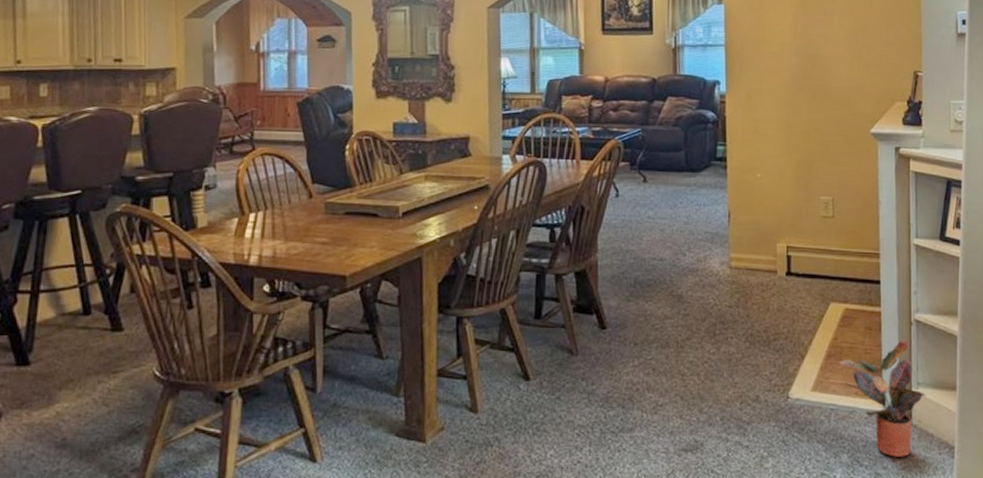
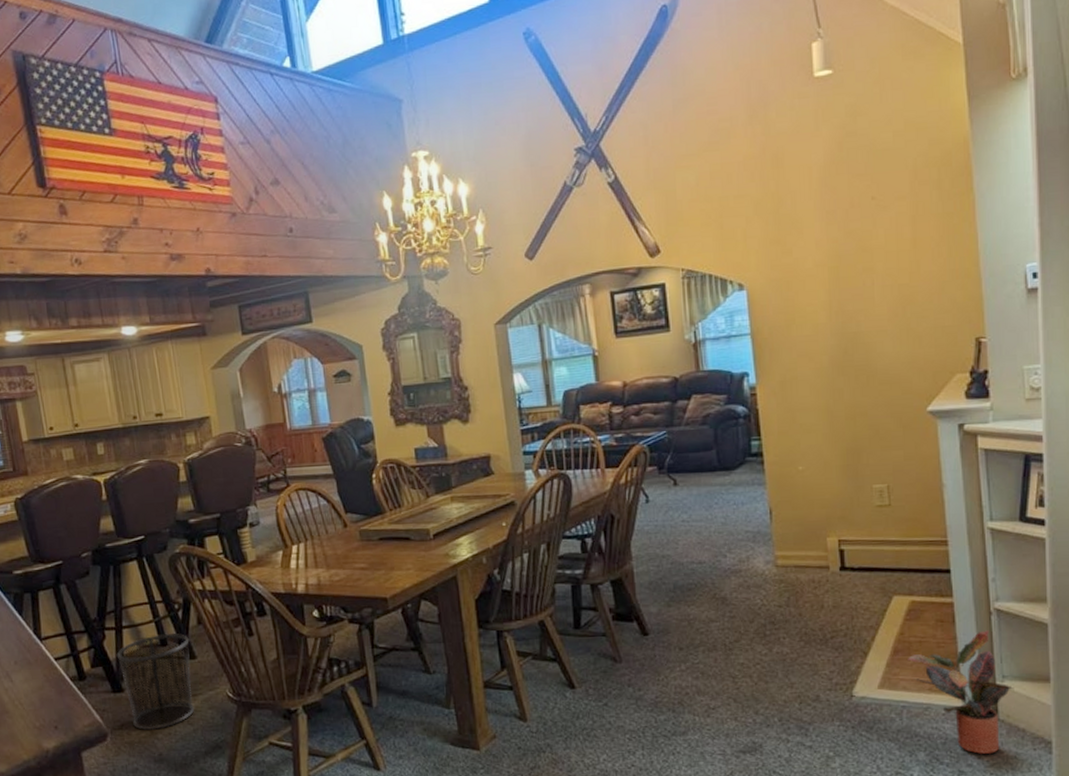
waste bin: none [27,302,118,410] -> present [116,634,195,730]

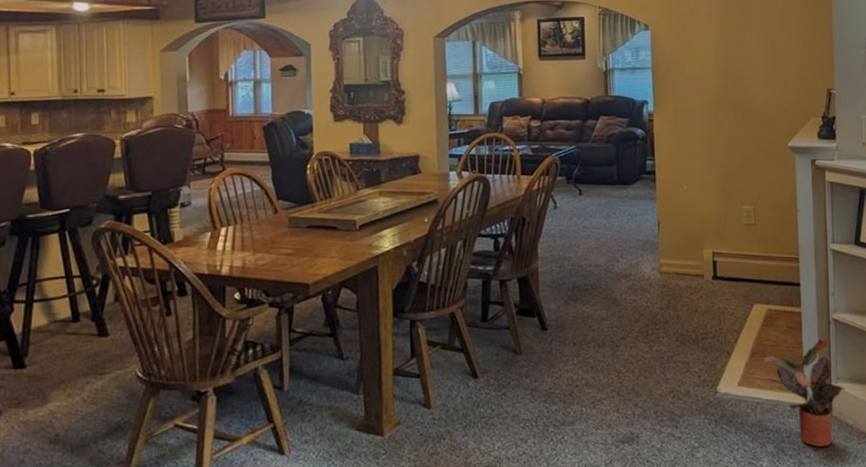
waste bin: present [116,634,195,730] -> none [23,310,104,409]

